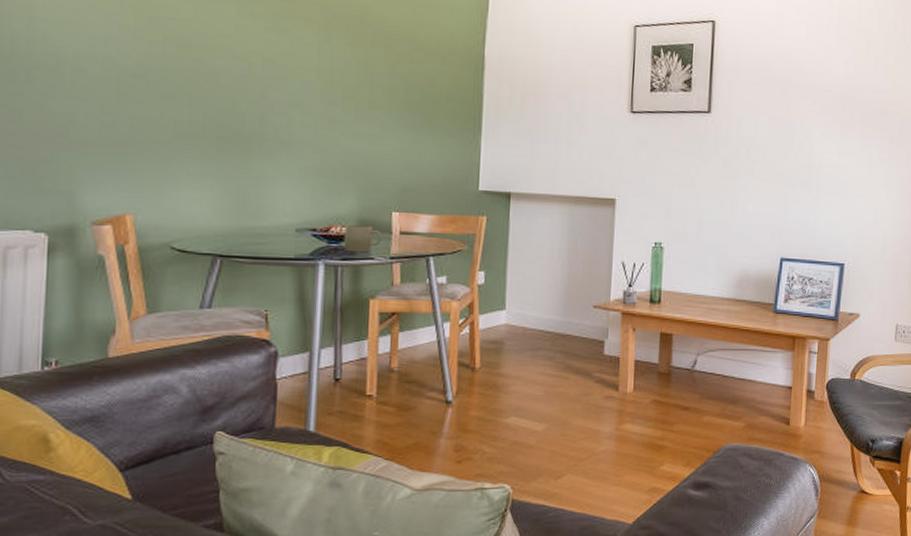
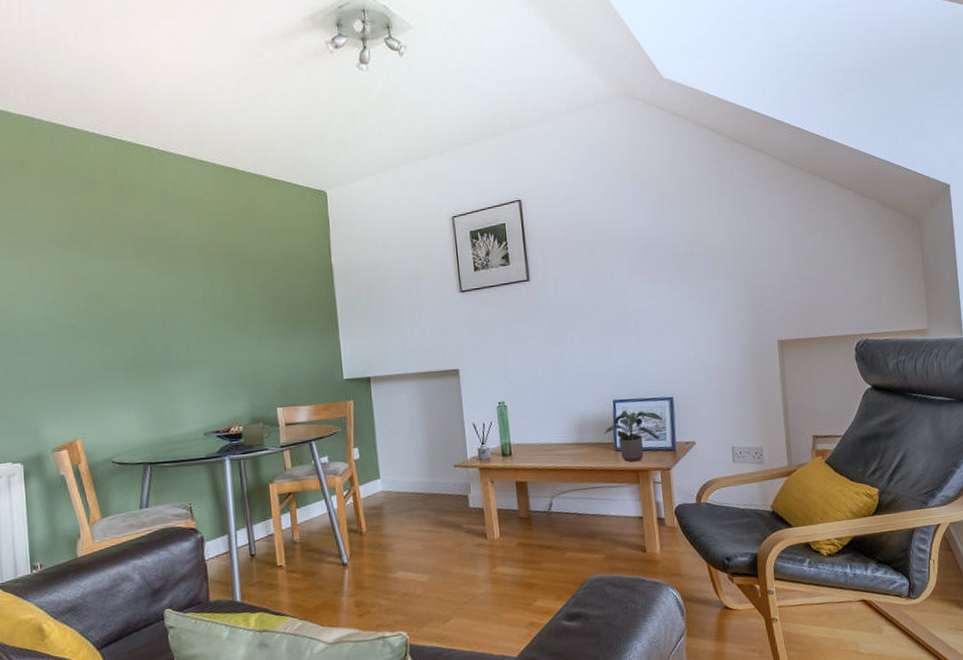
potted plant: none [765,271,830,327] -> present [604,410,663,462]

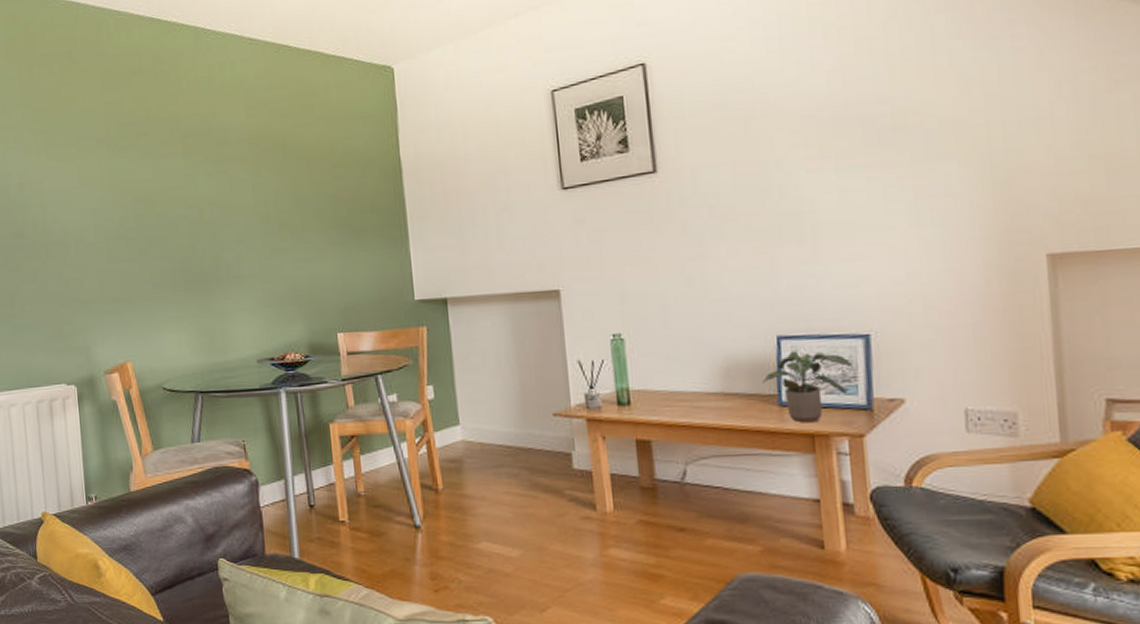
mug: present [241,421,271,447] -> none [298,348,331,378]

